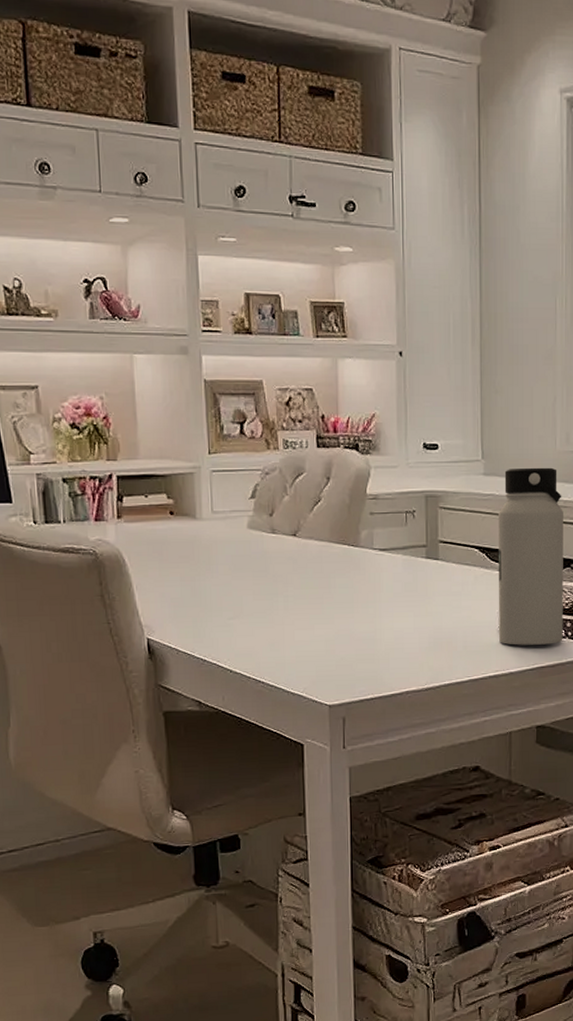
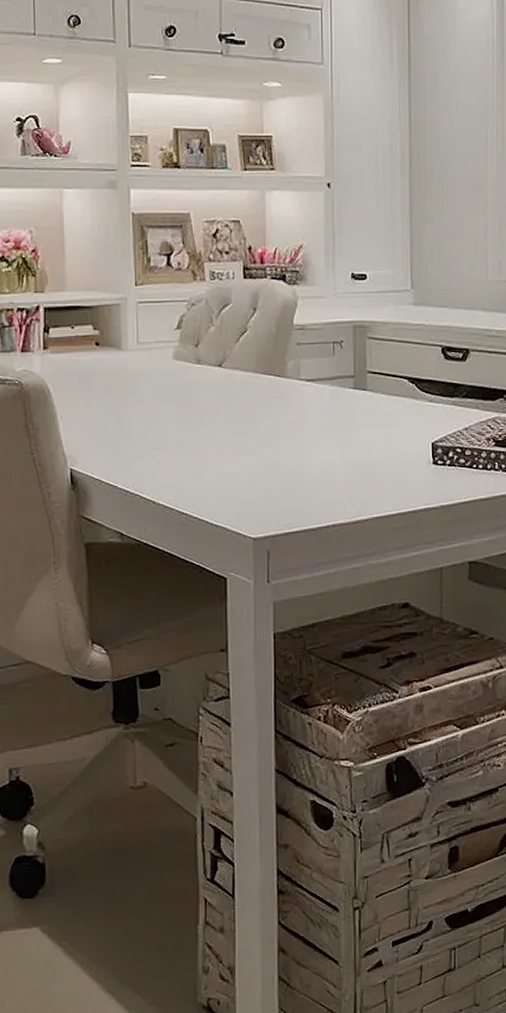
water bottle: present [499,467,563,645] -> none [429,297,497,478]

